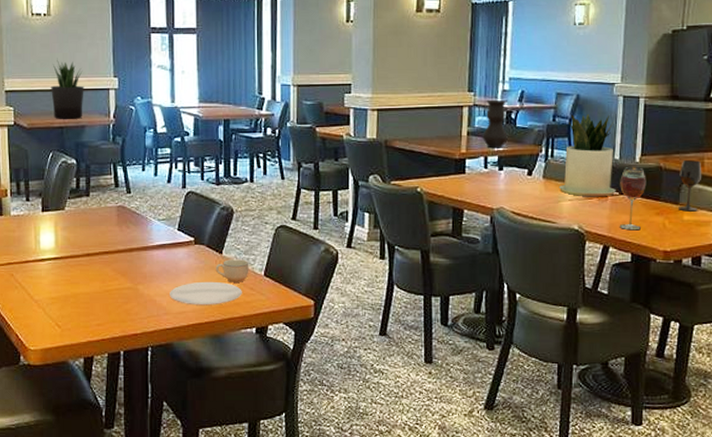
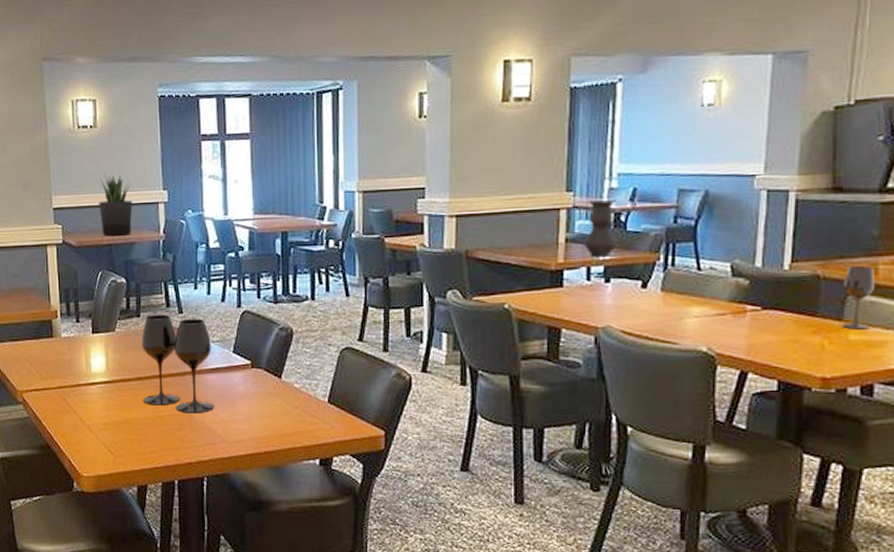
wine glass: none [90,193,160,287] -> present [141,314,215,414]
plate: present [170,281,242,306] -> none [225,408,304,434]
cup: present [215,259,249,282] -> none [274,384,311,409]
planter: present [558,114,616,197] -> none [681,213,757,313]
wineglass: present [619,166,647,231] -> none [761,274,798,353]

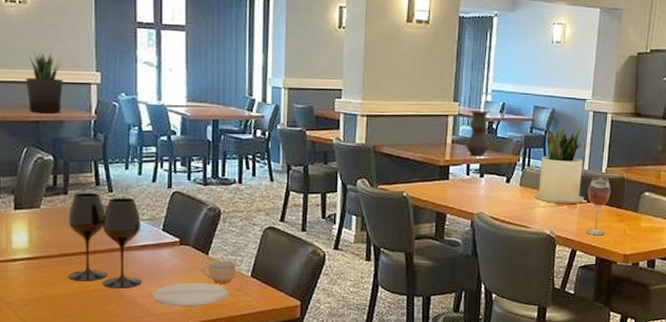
plate: none [225,408,304,434] -> present [153,282,228,307]
cup: none [274,384,311,409] -> present [201,260,236,283]
planter: none [681,213,757,313] -> present [533,127,585,204]
wineglass: none [761,274,798,353] -> present [586,176,611,236]
wine glass: present [842,265,874,330] -> none [637,171,658,219]

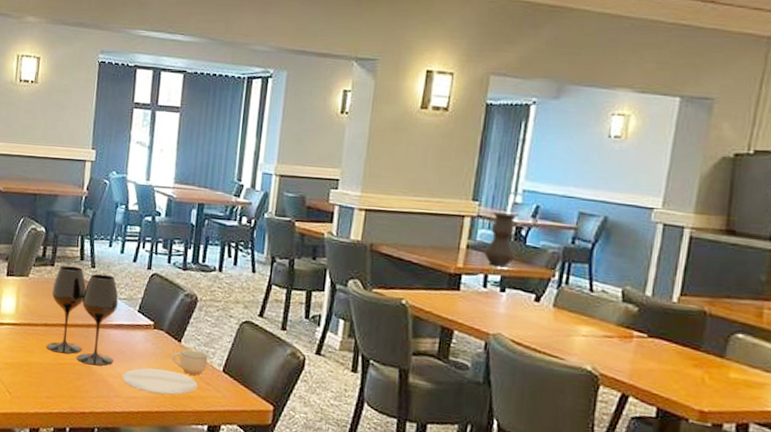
planter: present [26,48,63,113] -> none [29,125,62,188]
planter: present [533,127,585,204] -> none [571,238,649,338]
wineglass: present [586,176,611,236] -> none [644,305,685,382]

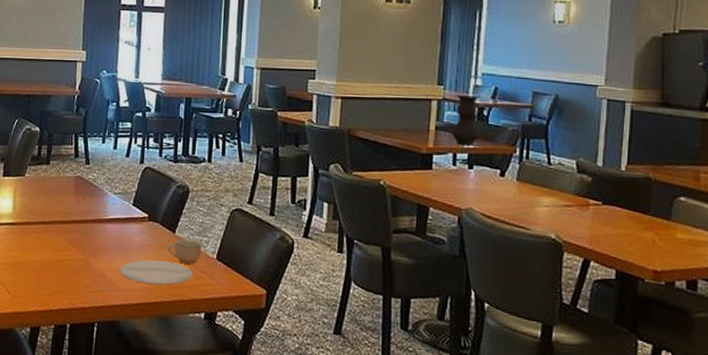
wine glass: present [46,265,119,366] -> none [44,163,113,261]

